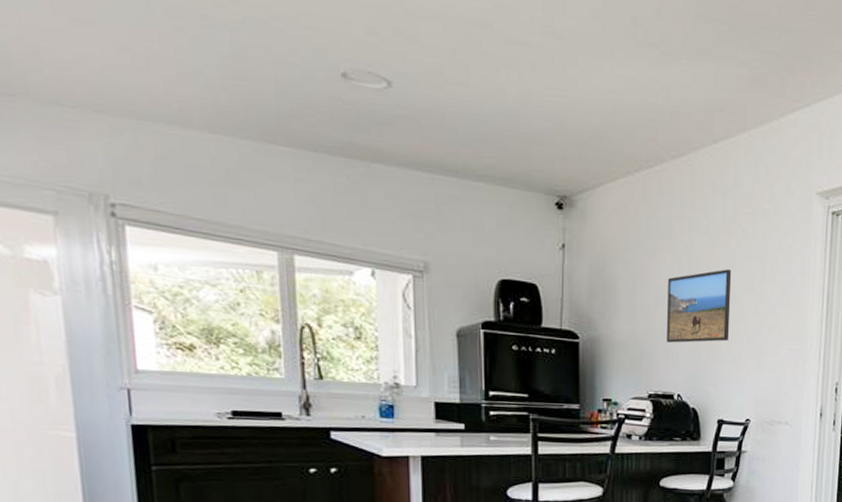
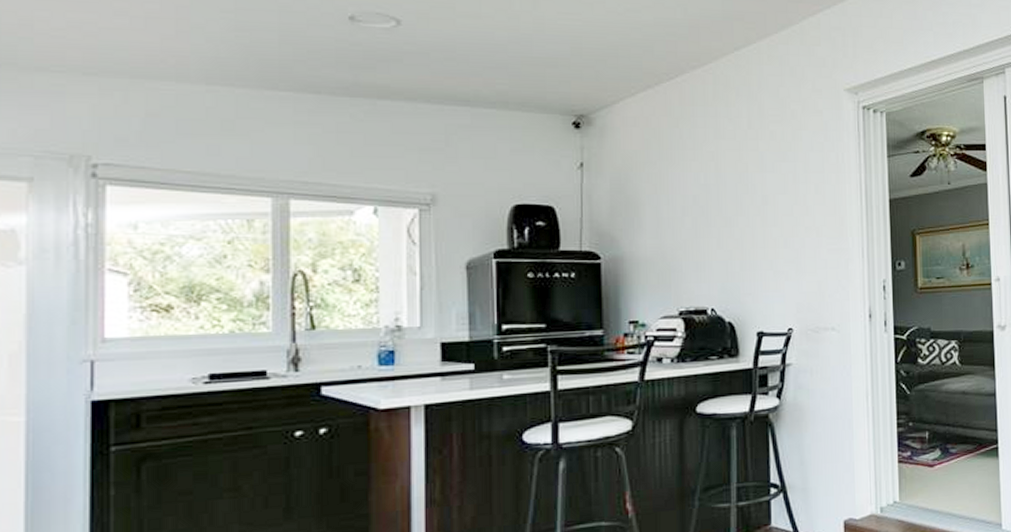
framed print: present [666,269,732,343] -> none [695,173,764,254]

